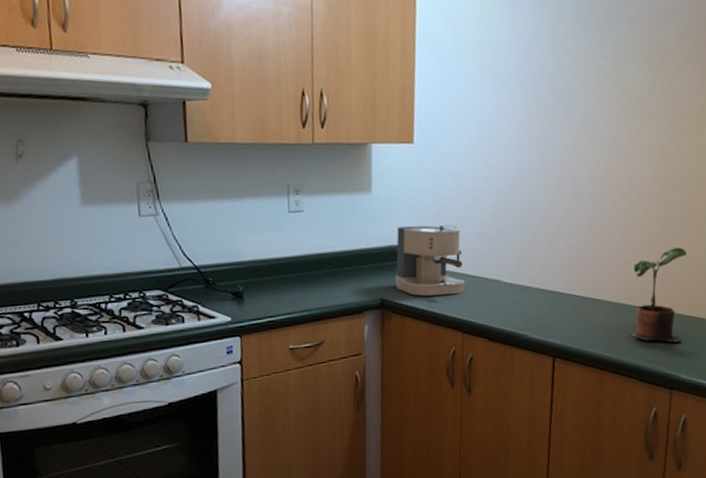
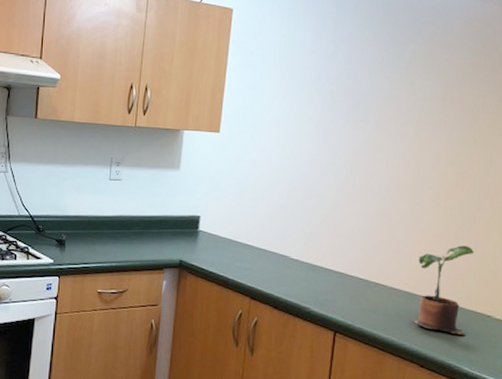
coffee maker: present [395,224,466,296] -> none [194,200,256,264]

